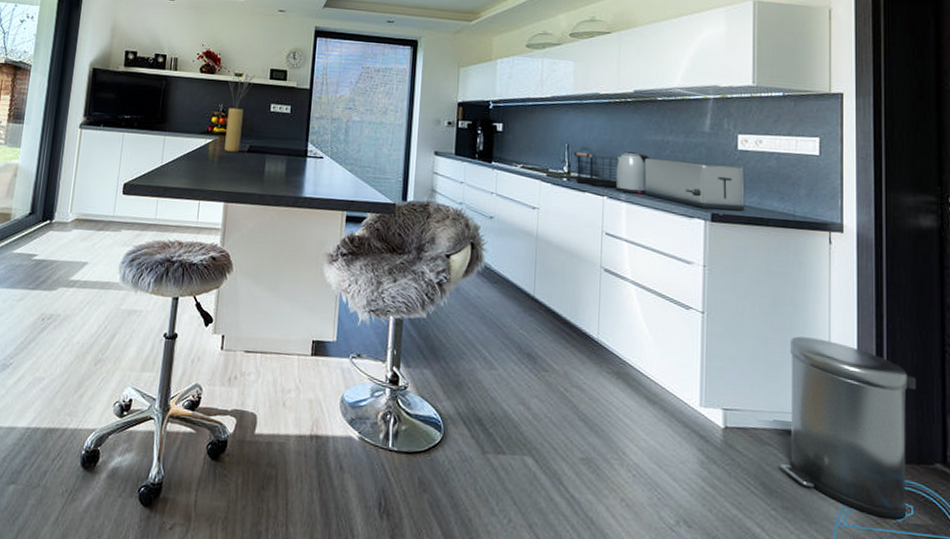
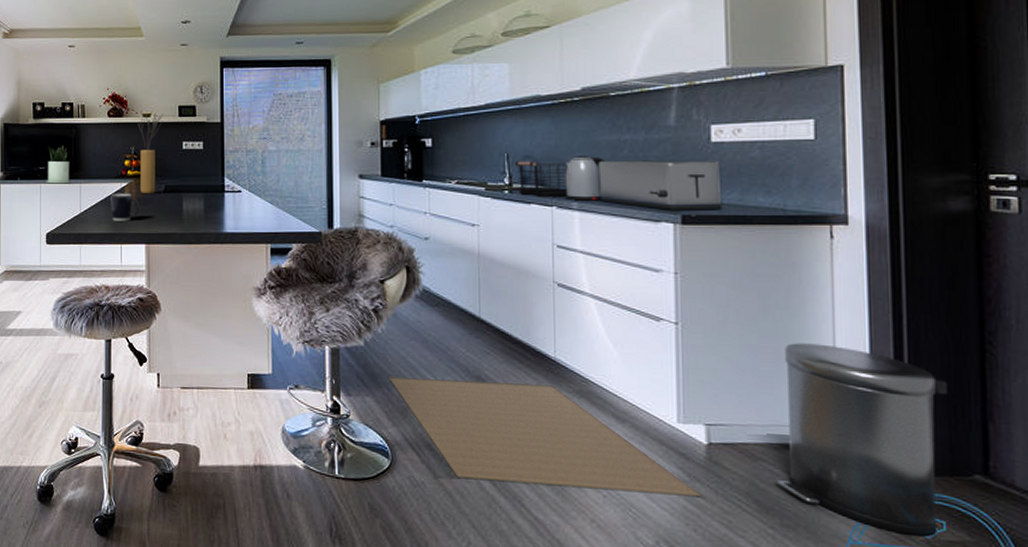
planter: none [129,96,157,135] -> present [46,145,71,184]
mug: none [193,148,222,178] -> present [110,193,139,221]
doormat: none [446,350,717,479] -> present [388,377,702,497]

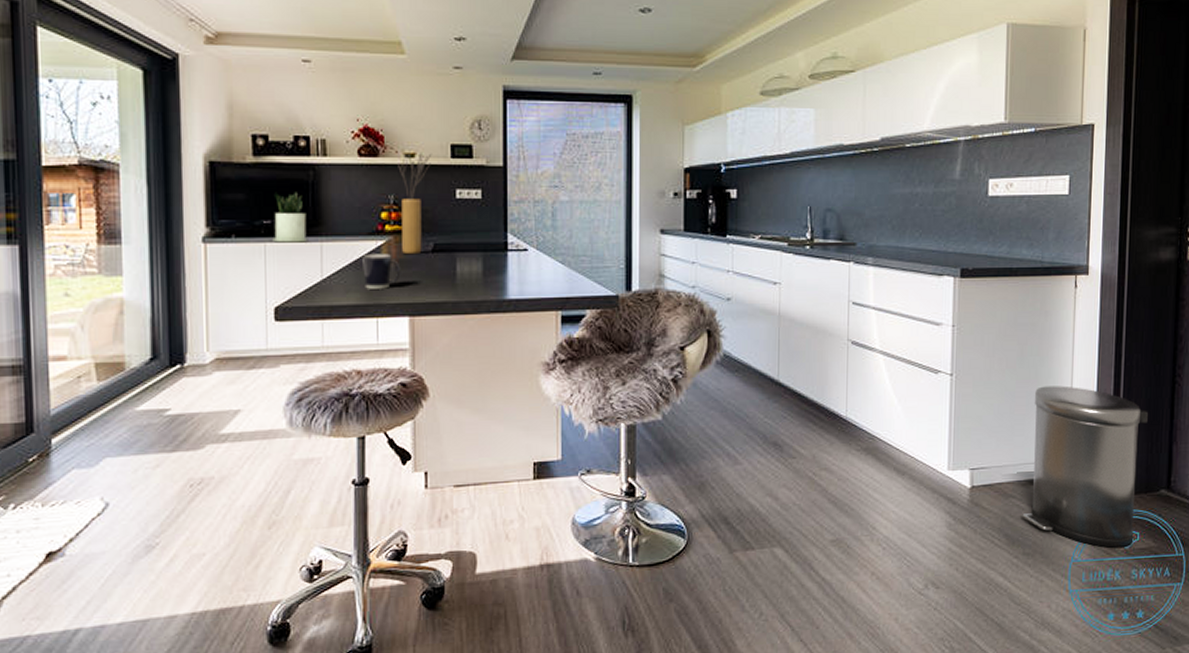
doormat: present [388,377,702,497] -> none [686,445,964,548]
dish rack: present [515,161,600,198] -> none [816,214,894,253]
kettle: present [565,156,605,201] -> none [862,209,898,256]
toaster: present [598,159,724,211] -> none [892,212,996,264]

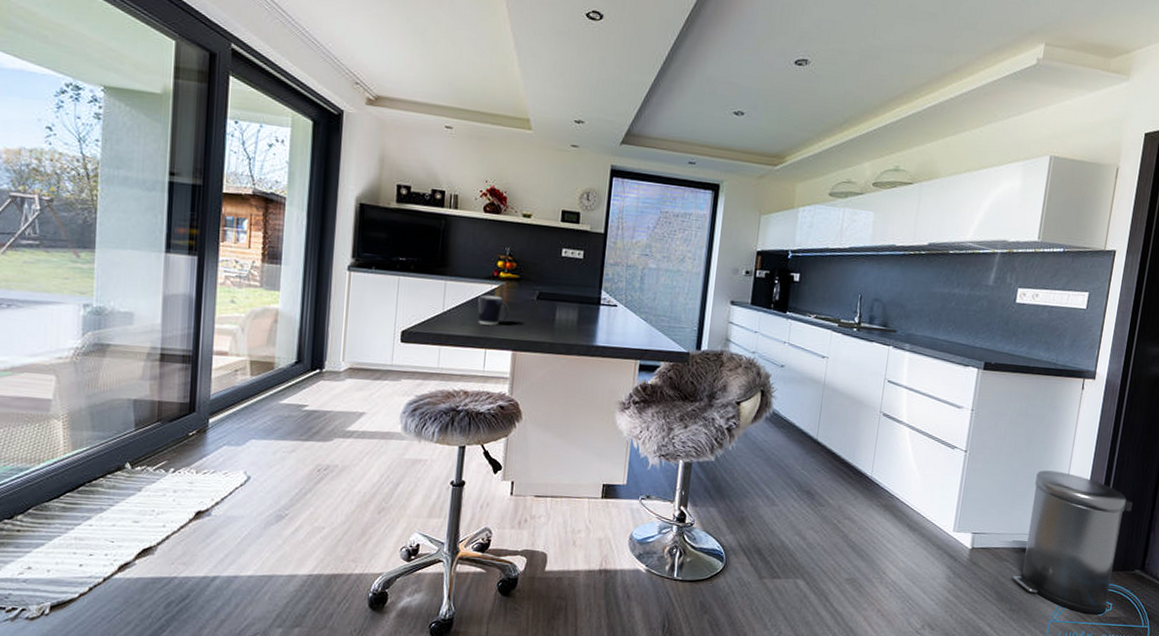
planter: present [273,192,308,243] -> none [406,236,436,280]
vase: present [398,153,432,255] -> none [512,213,546,300]

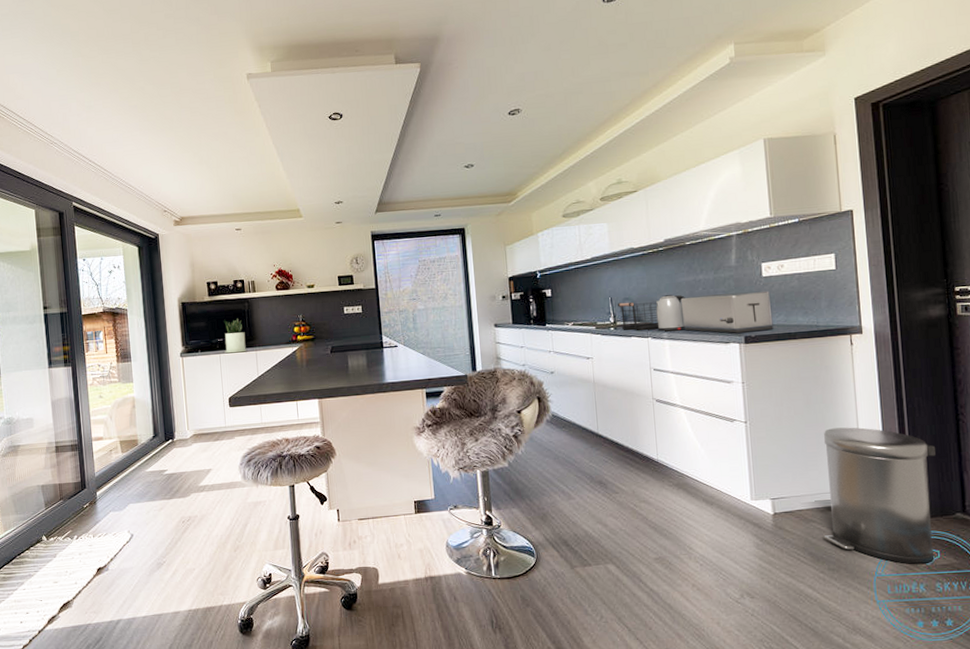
planter: none [406,236,436,280] -> present [224,318,248,354]
mug: present [478,294,509,326] -> none [284,356,310,381]
dish rack: none [865,302,932,339] -> present [617,299,682,331]
kettle: none [901,303,936,345] -> present [656,295,686,332]
toaster: none [928,309,1020,360] -> present [680,290,774,334]

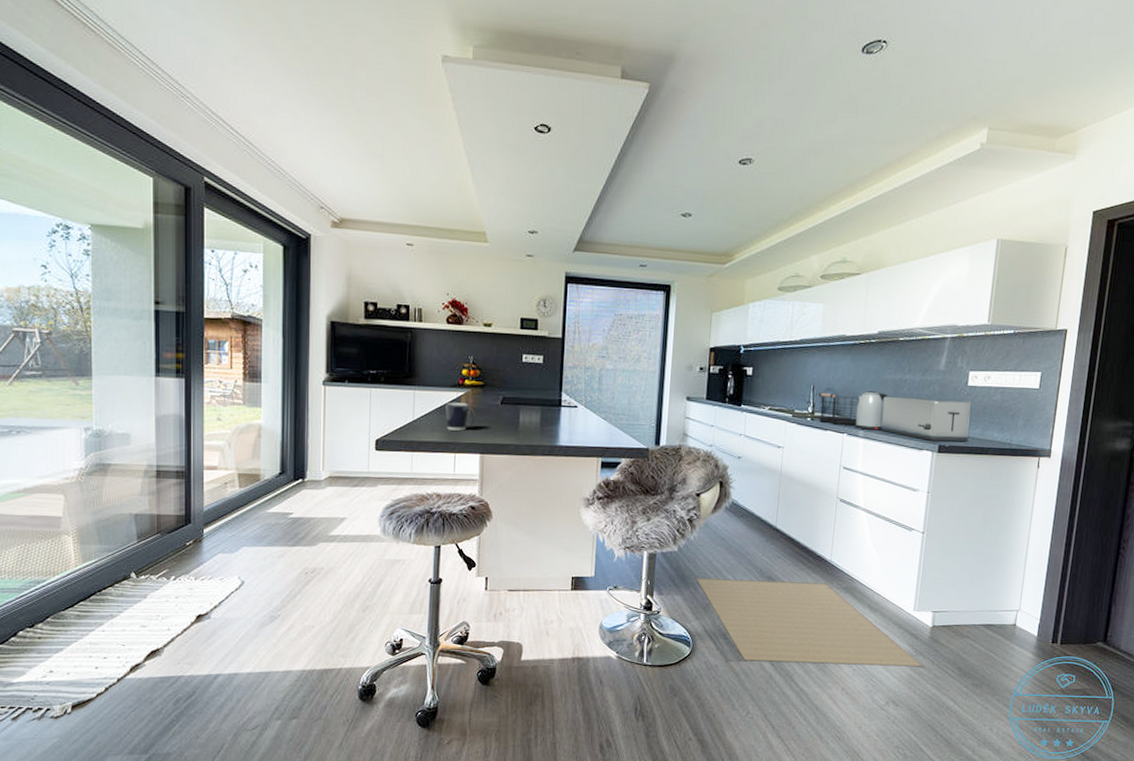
planter: present [224,318,248,354] -> none [377,349,404,390]
mug: none [284,356,310,381] -> present [446,402,475,431]
doormat: none [529,482,772,565] -> present [695,578,923,667]
pedal bin: present [823,427,936,565] -> none [974,548,1093,688]

